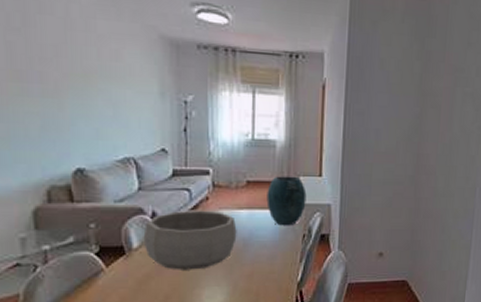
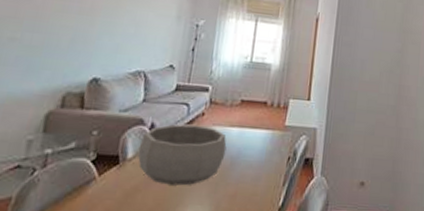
vase: present [266,176,307,226] -> none [257,97,295,147]

